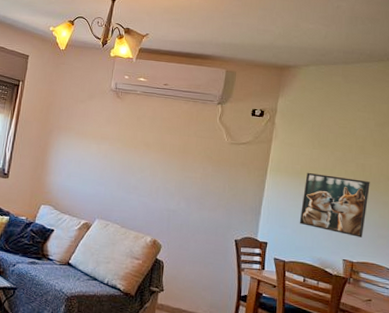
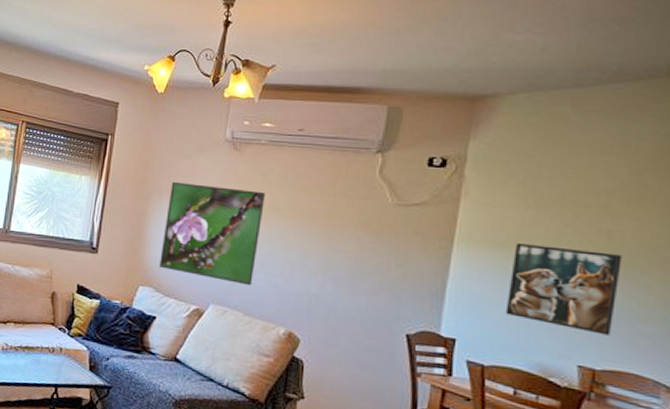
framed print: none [58,121,139,205] -> present [159,181,265,286]

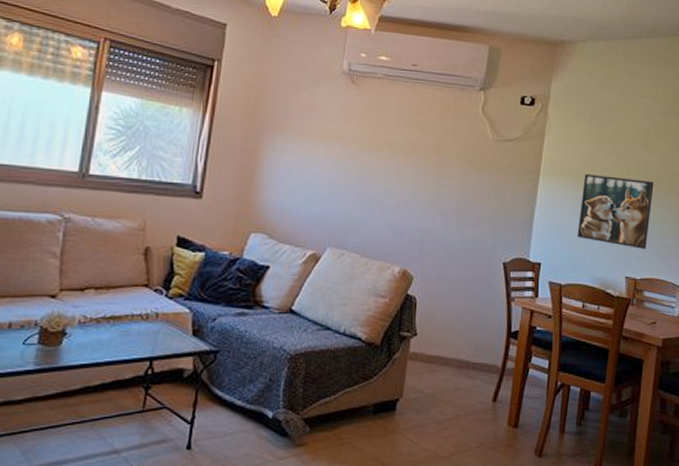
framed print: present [159,181,265,286] -> none [273,115,381,226]

